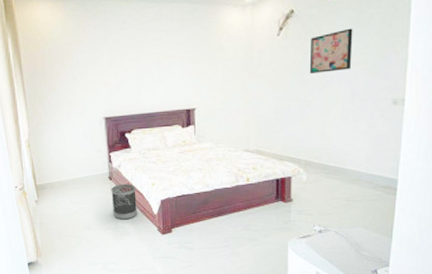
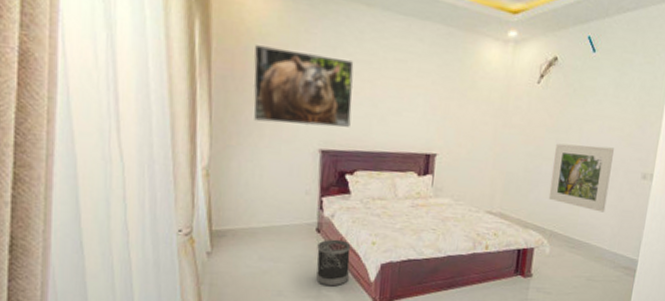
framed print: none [50,46,124,102] -> present [254,45,354,127]
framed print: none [300,80,361,140] -> present [548,143,615,213]
wall art: present [310,28,353,73] -> none [567,88,614,135]

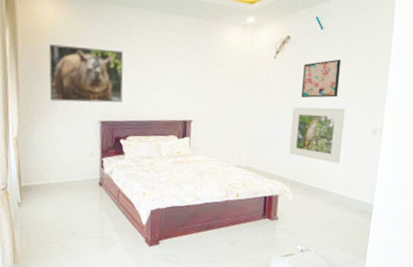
wastebasket: present [316,239,351,287] -> none [100,191,127,229]
wall art: none [567,88,614,135] -> present [302,59,342,98]

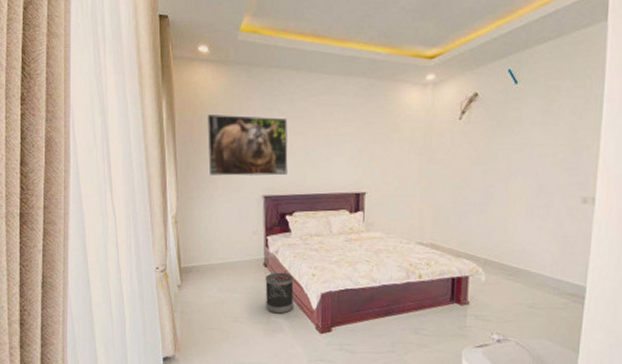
wastebasket: none [100,191,127,229] -> present [265,272,294,314]
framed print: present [288,107,346,164] -> none [479,173,548,239]
wall art: present [302,59,342,98] -> none [493,117,541,163]

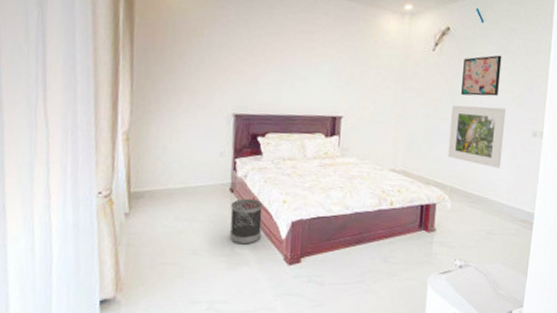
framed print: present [208,115,288,176] -> none [172,20,265,93]
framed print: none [479,173,548,239] -> present [447,105,507,169]
wall art: none [493,117,541,163] -> present [461,55,502,97]

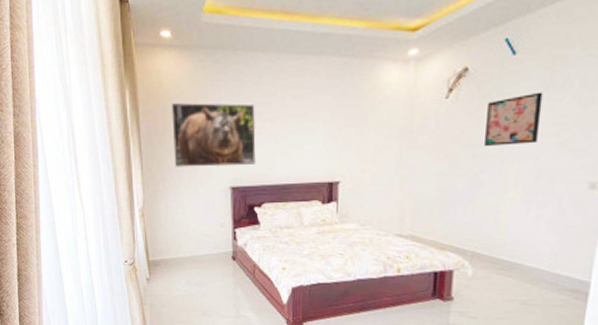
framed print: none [172,20,265,93] -> present [172,103,256,167]
wastebasket: present [230,198,263,245] -> none [234,265,264,308]
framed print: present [447,105,507,169] -> none [467,157,550,230]

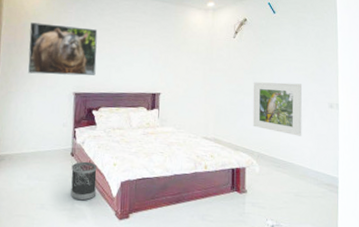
wastebasket: none [234,265,264,308] -> present [70,161,97,201]
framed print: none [467,157,550,230] -> present [252,82,303,137]
wall art: present [485,92,543,146] -> none [261,39,294,74]

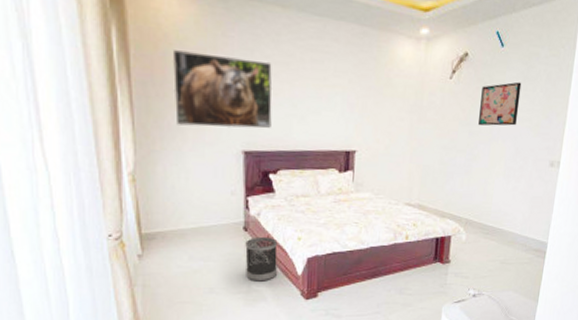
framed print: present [252,82,303,137] -> none [463,136,524,200]
wall art: none [261,39,294,74] -> present [478,81,522,126]

